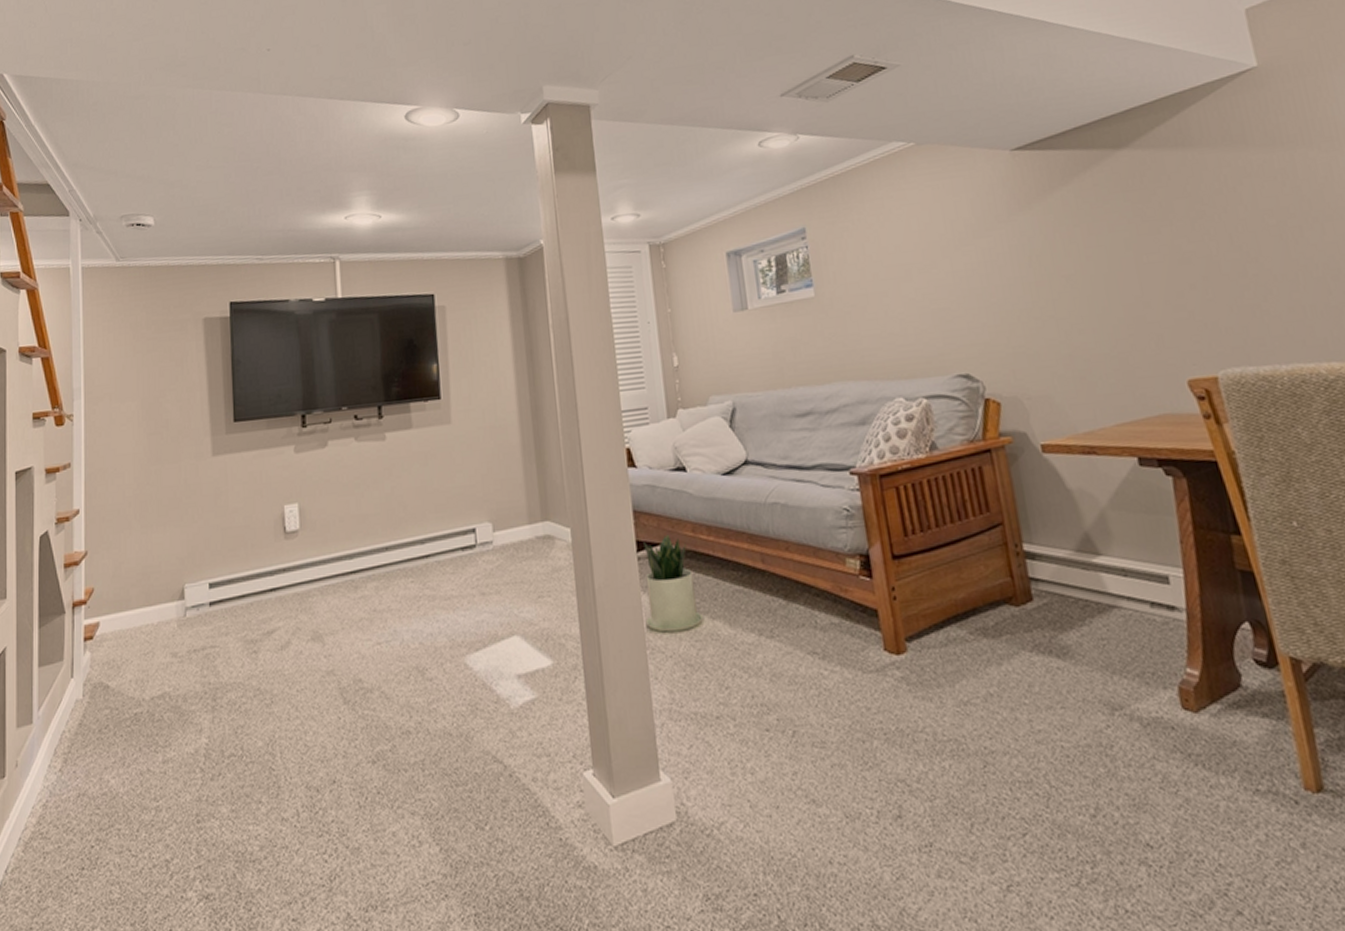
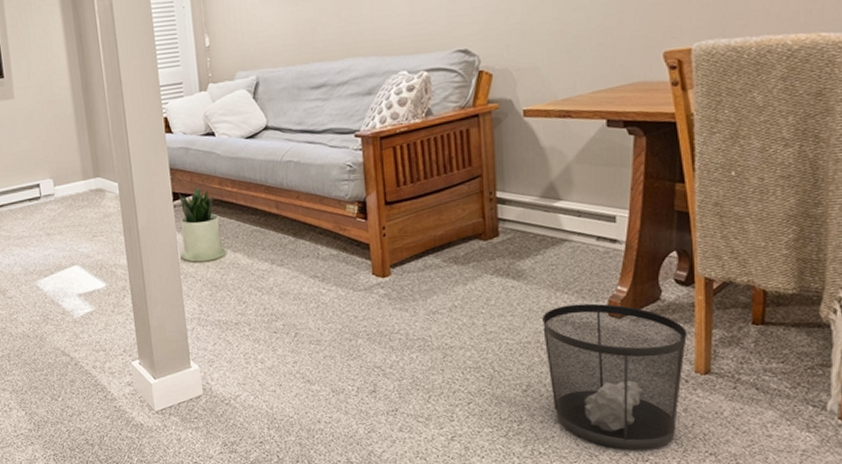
waste bin: none [1100,691,1298,907] -> present [542,303,687,451]

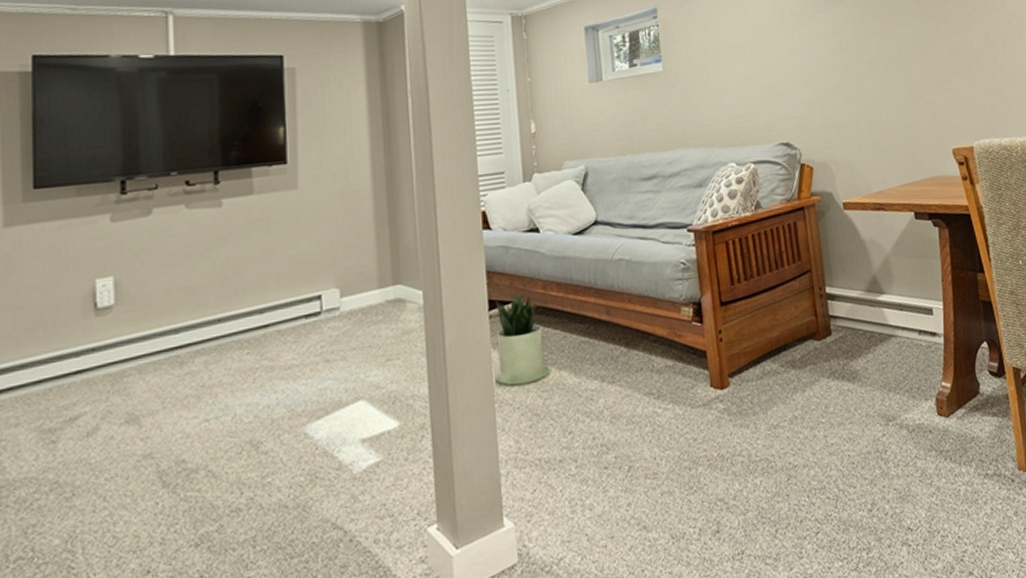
waste bin: present [542,303,687,451] -> none [879,402,1011,568]

